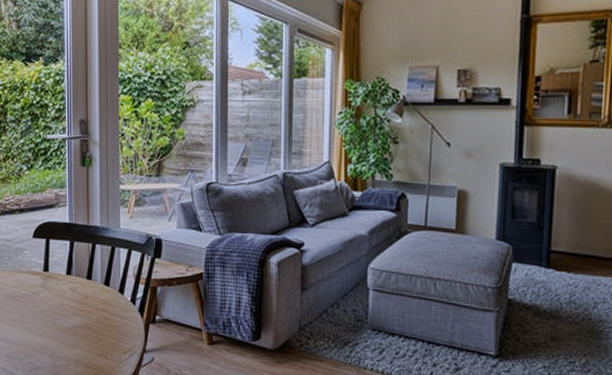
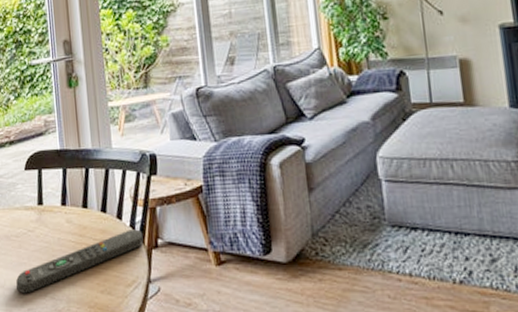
remote control: none [18,304,142,349] -> present [16,229,144,294]

